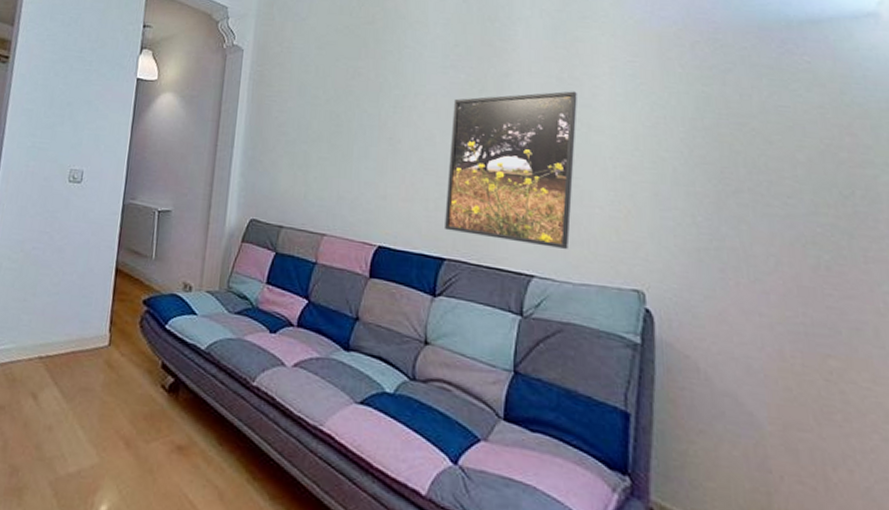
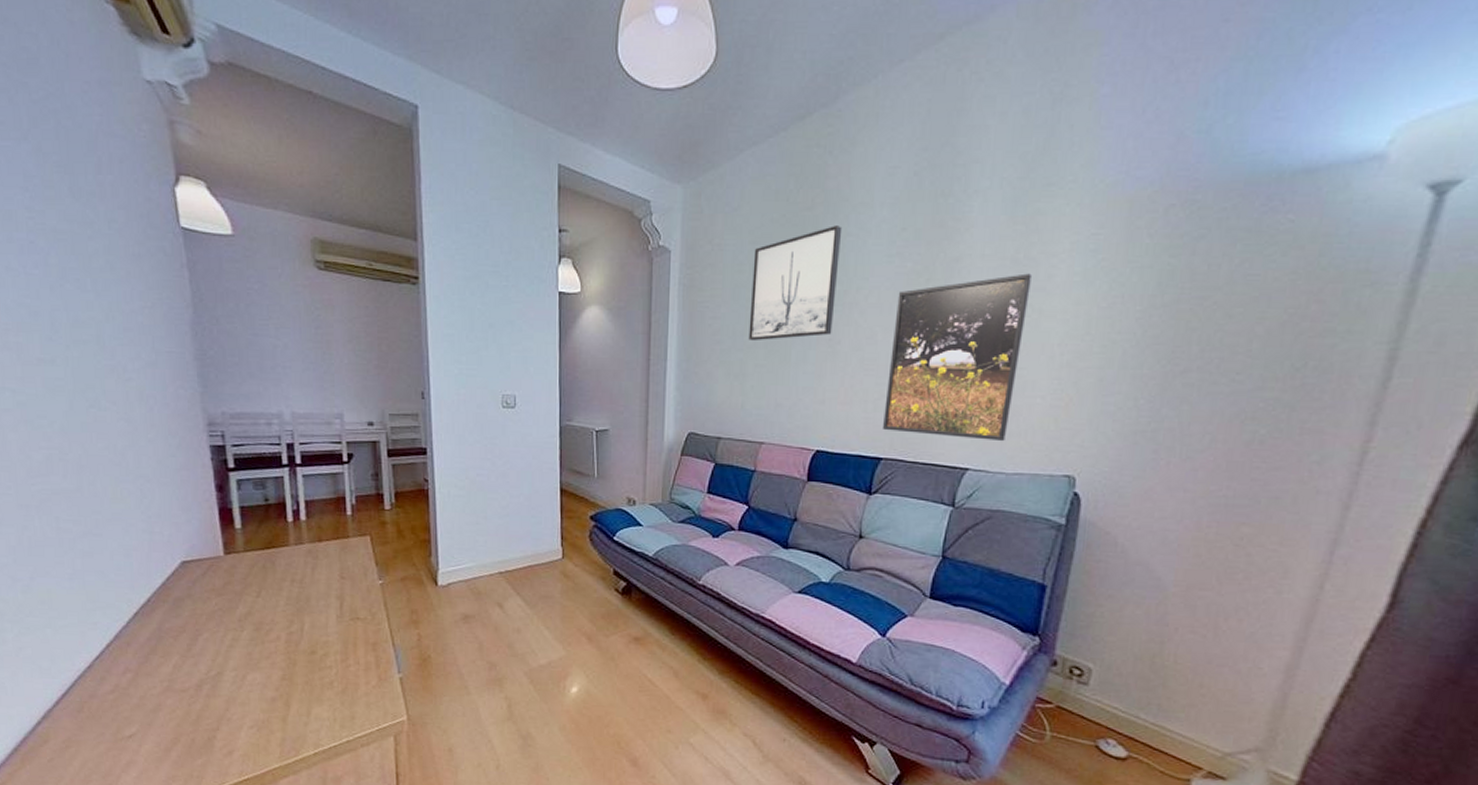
wall art: none [313,38,400,135] -> present [748,226,843,340]

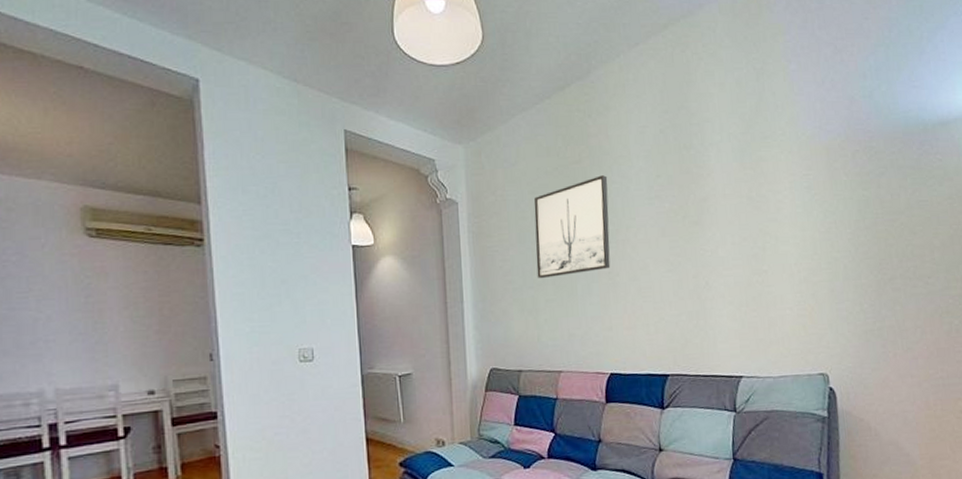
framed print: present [883,273,1033,442] -> none [661,208,768,350]

